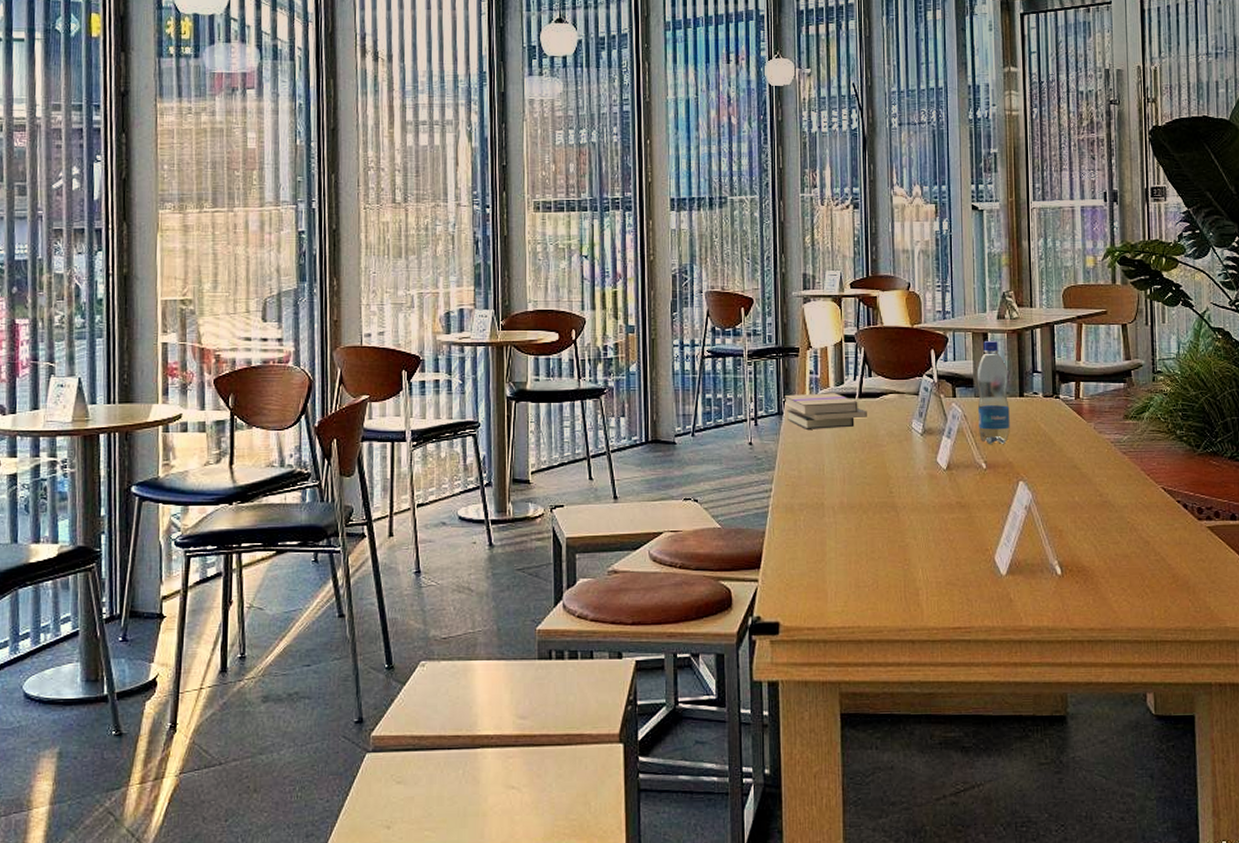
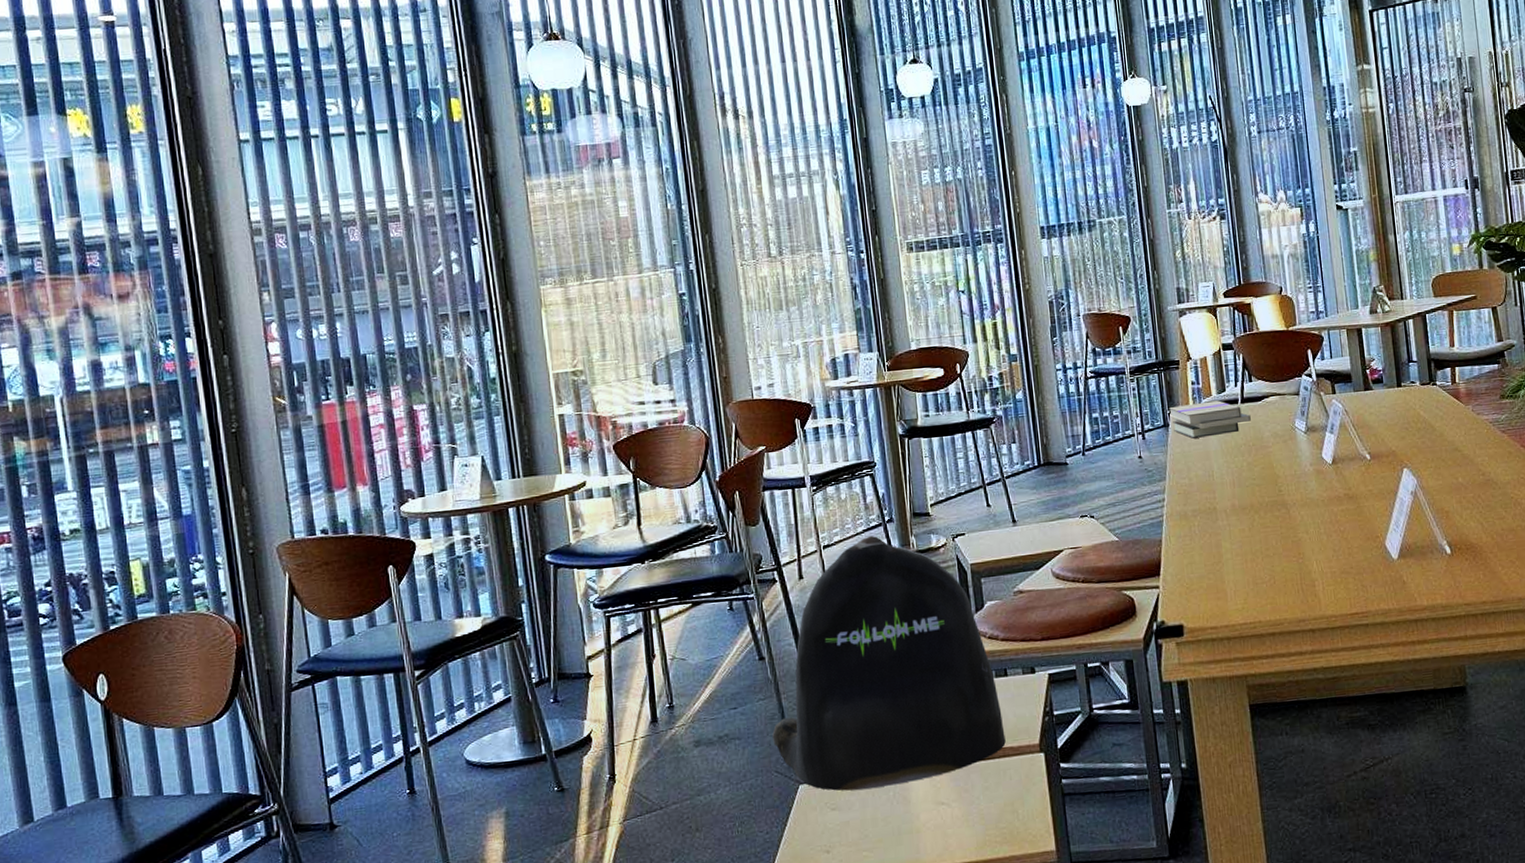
backpack: none [344,498,585,764] -> present [772,535,1006,791]
bottle: present [976,340,1010,444] -> none [1353,334,1391,436]

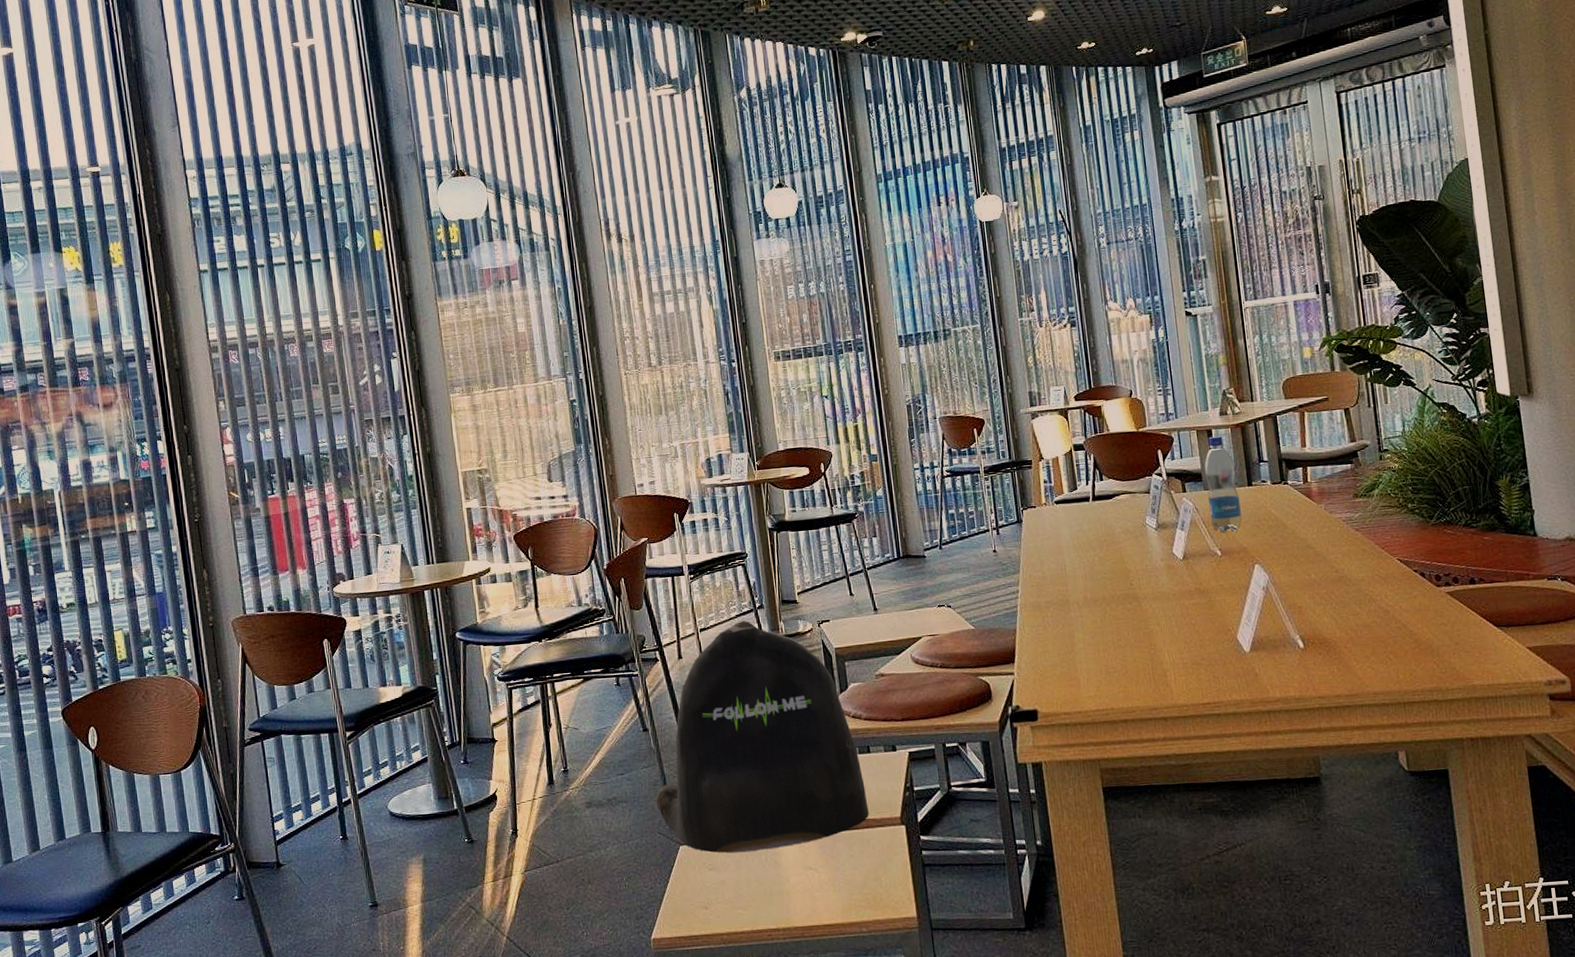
books: present [1169,400,1251,439] -> none [1022,498,1102,534]
bottle: none [1353,334,1391,436] -> present [1203,435,1242,533]

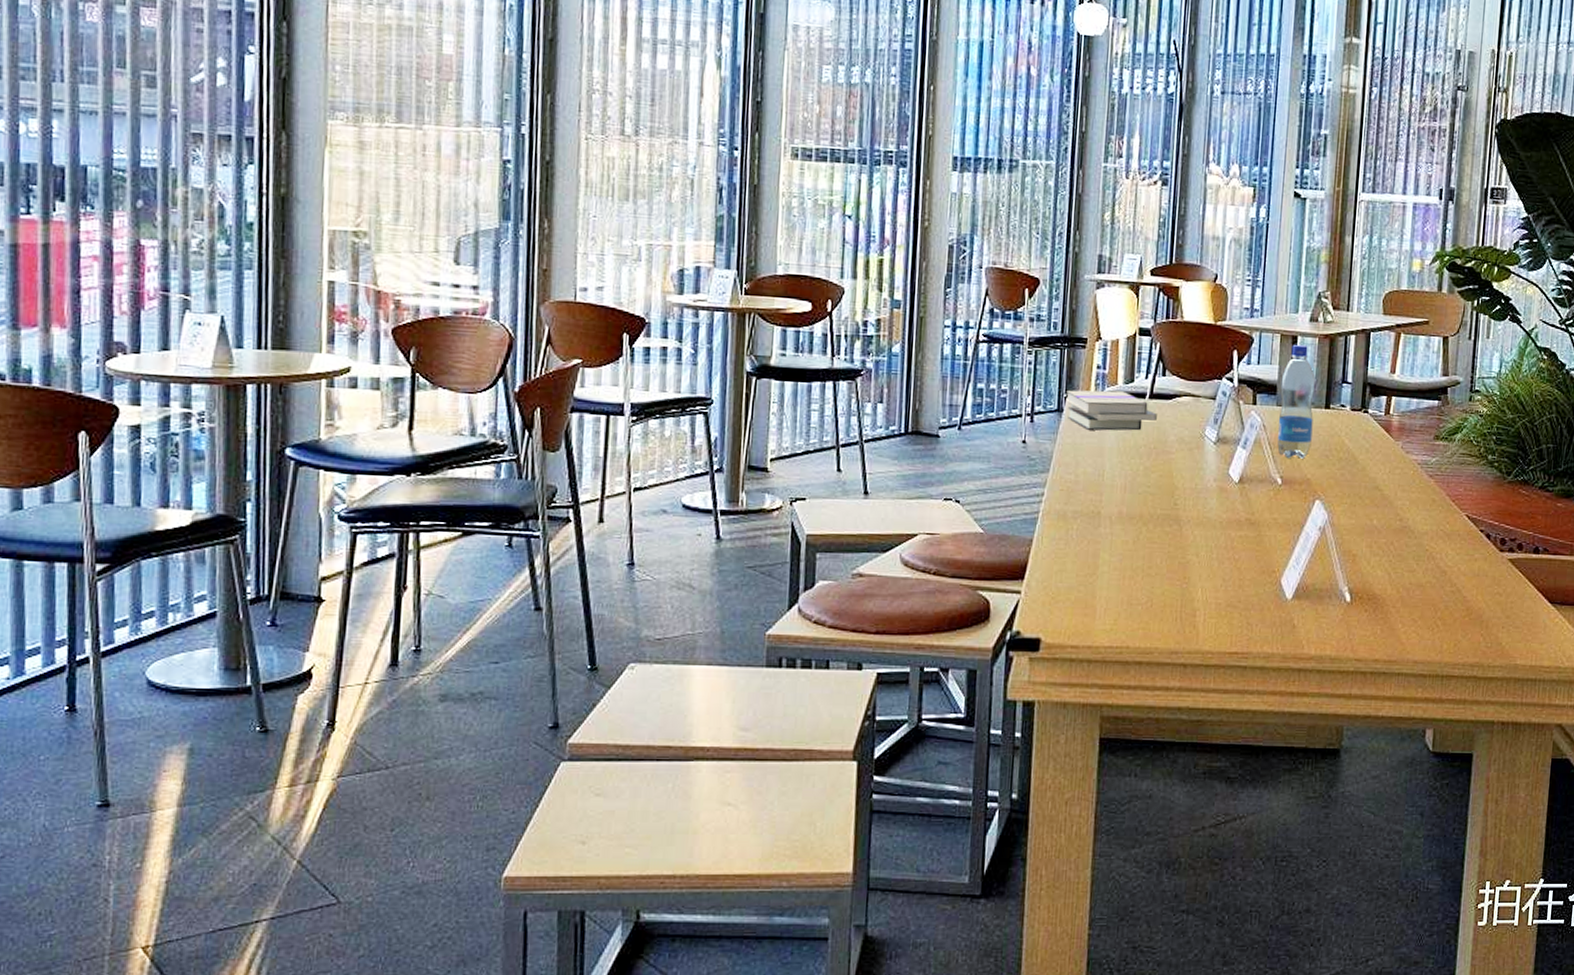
backpack: present [655,620,869,853] -> none [537,484,816,776]
books: none [1022,498,1102,534] -> present [1066,390,1157,431]

